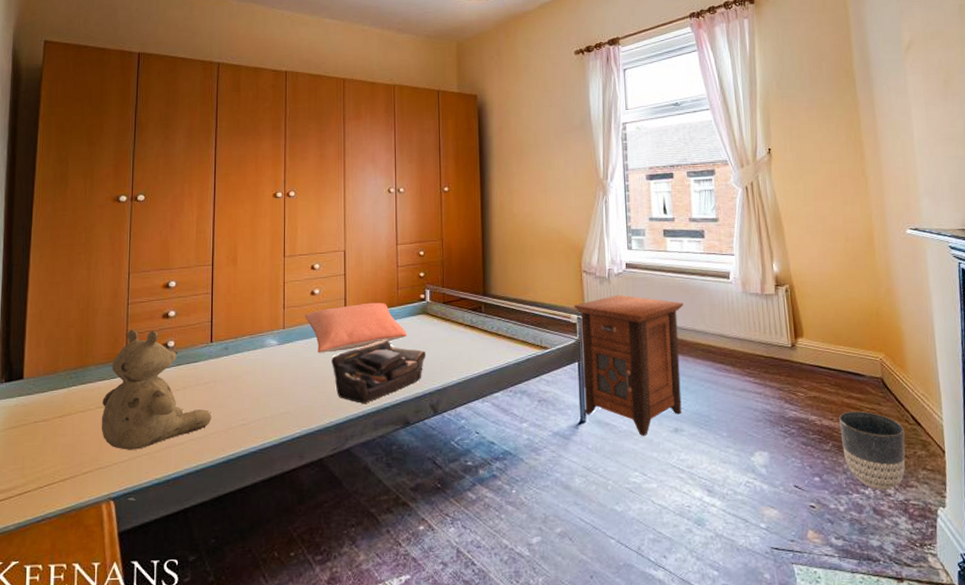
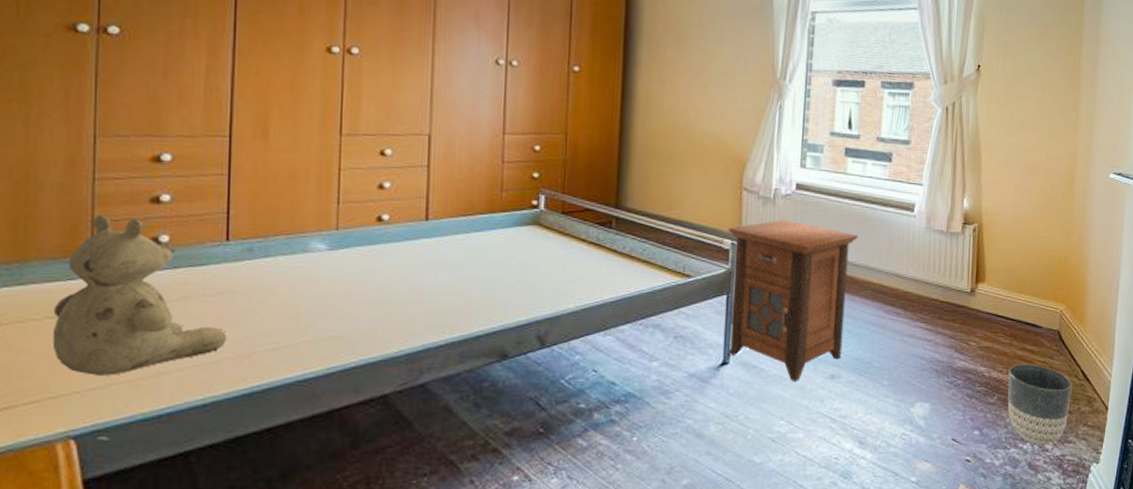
pillow: present [305,302,408,353] -> none [368,205,512,265]
tote bag: present [332,339,427,403] -> none [404,252,536,330]

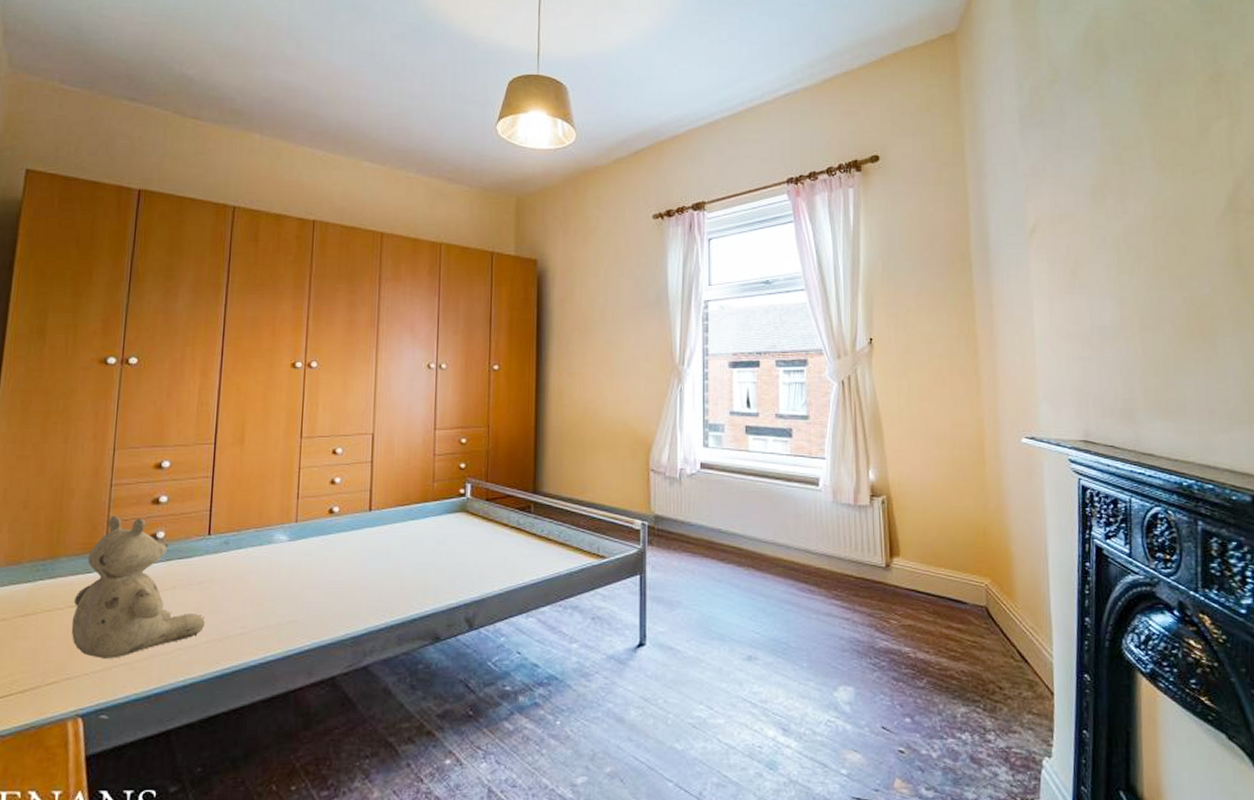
nightstand: present [728,219,858,383] -> none [638,498,765,664]
planter: present [1007,363,1072,445] -> none [936,643,1009,735]

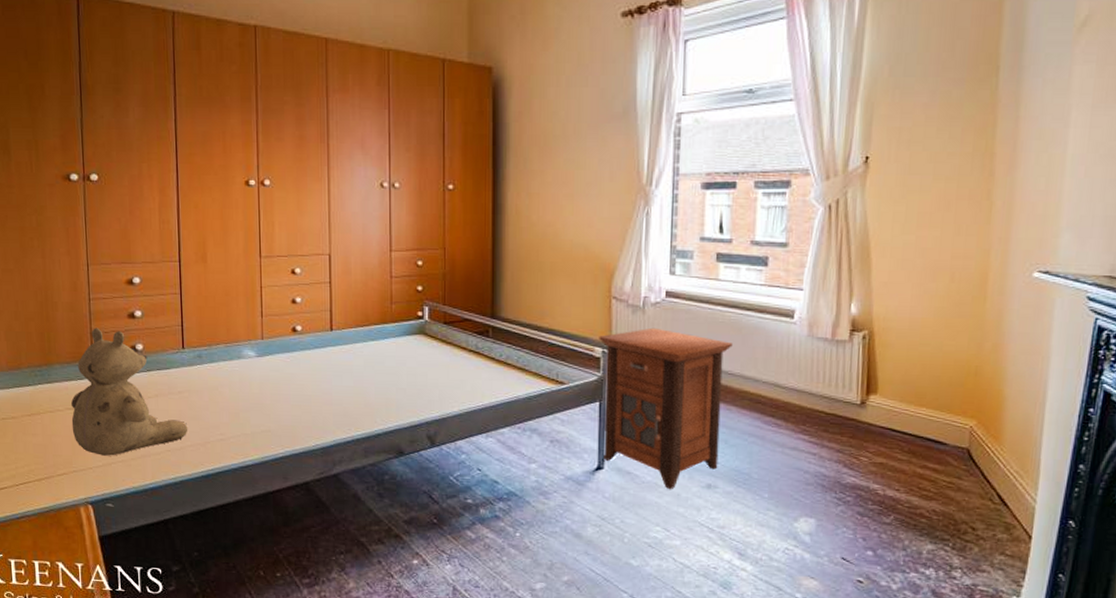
nightstand: none [638,498,765,664] -> present [599,327,733,490]

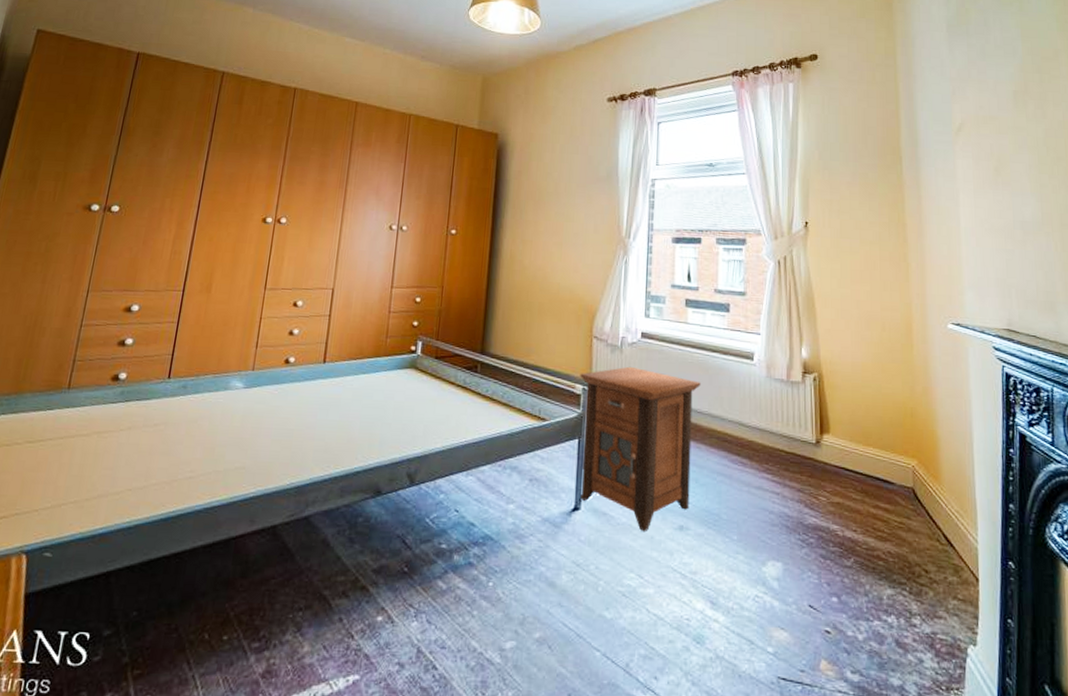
teddy bear: present [71,328,188,456] -> none [26,355,157,496]

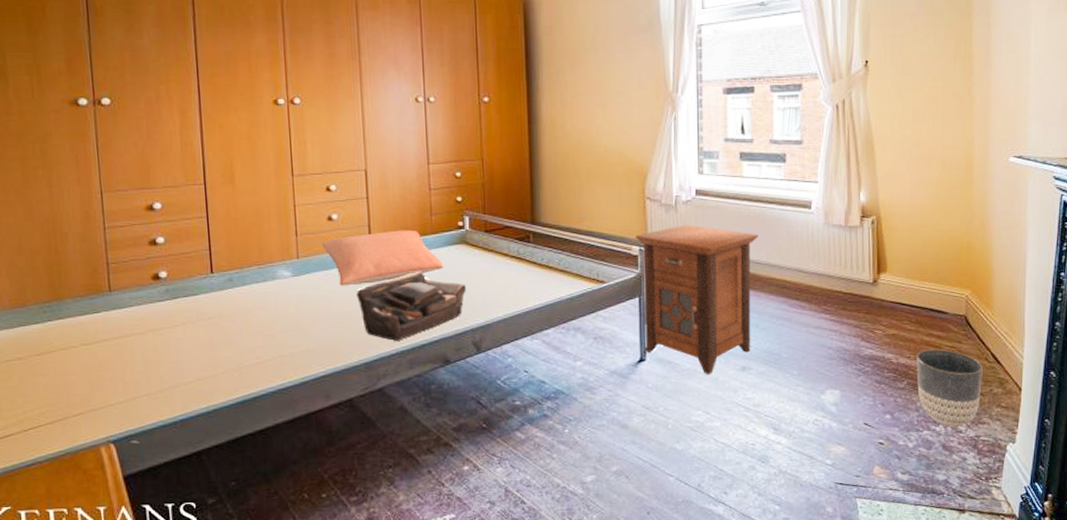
pillow: none [278,349,391,403] -> present [322,230,444,286]
tote bag: none [301,392,410,465] -> present [356,270,467,341]
planter: none [863,523,935,619] -> present [916,348,983,427]

